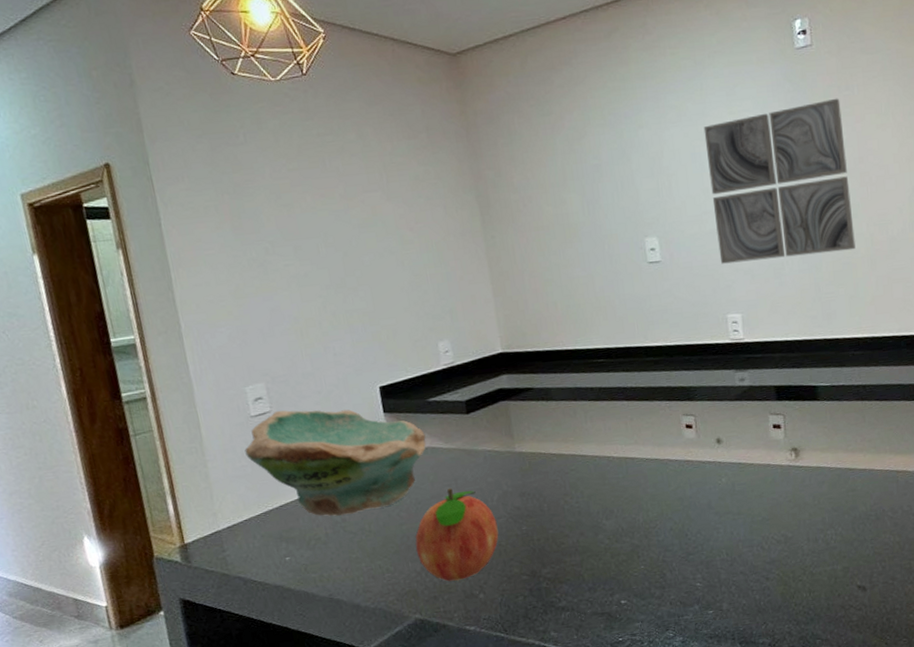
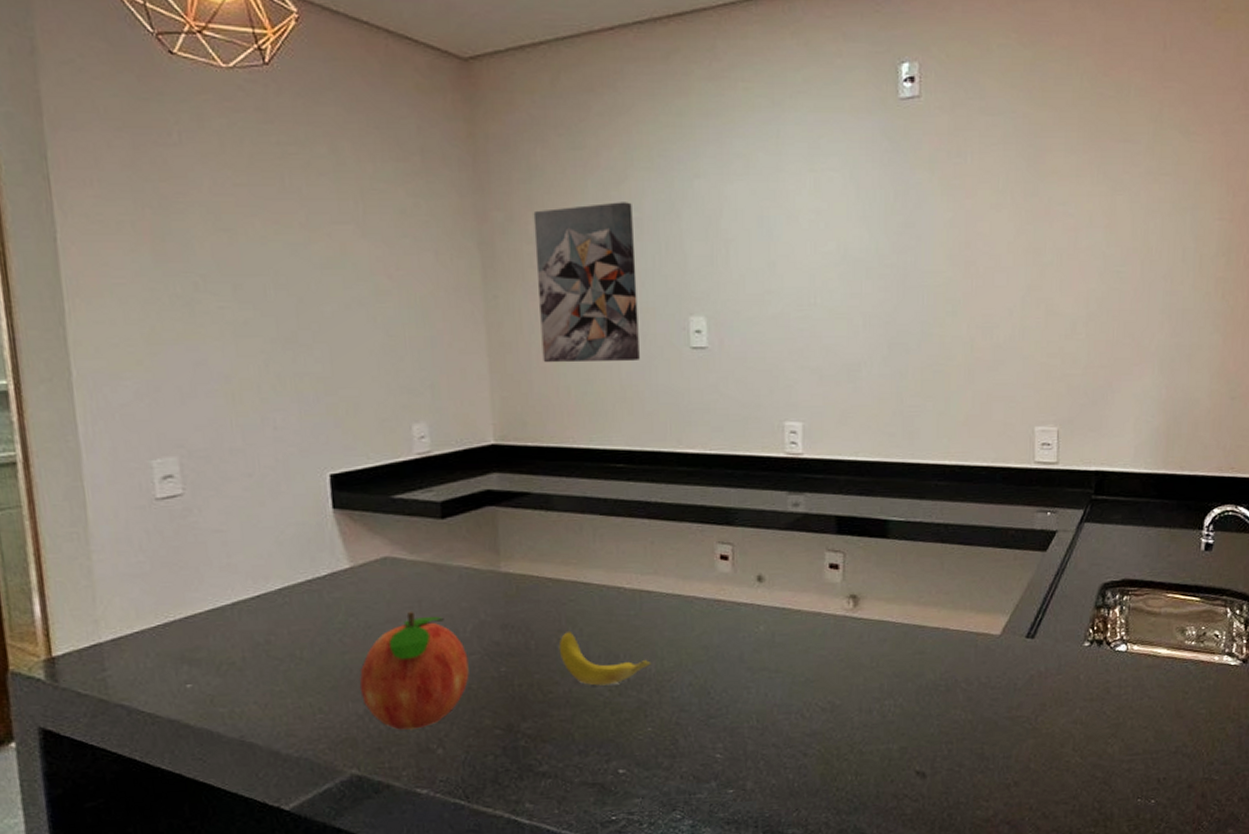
bowl: present [244,409,426,516] -> none [143,493,385,636]
wall art: none [516,152,609,285] -> present [533,202,640,363]
banana: none [565,494,639,536] -> present [558,630,652,686]
wall art: present [703,98,856,264] -> none [776,165,951,358]

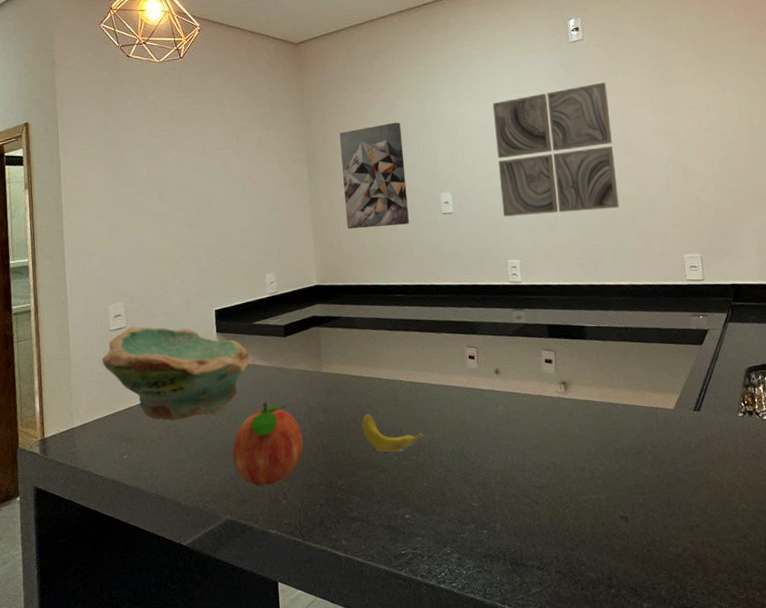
bowl: none [143,493,385,636] -> present [102,326,249,421]
wall art: none [776,165,951,358] -> present [492,82,619,217]

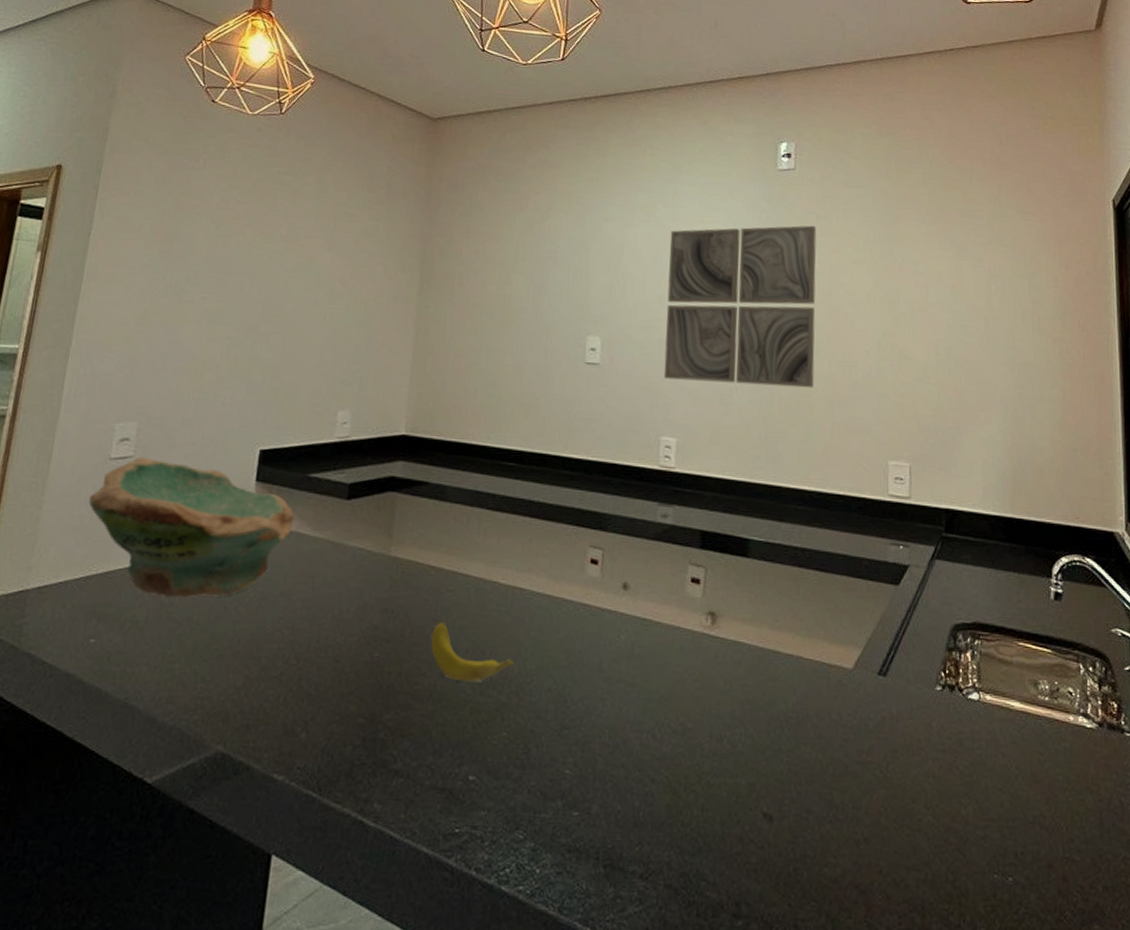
fruit: present [232,401,303,487] -> none [242,586,347,709]
wall art: present [339,122,409,229] -> none [458,236,550,370]

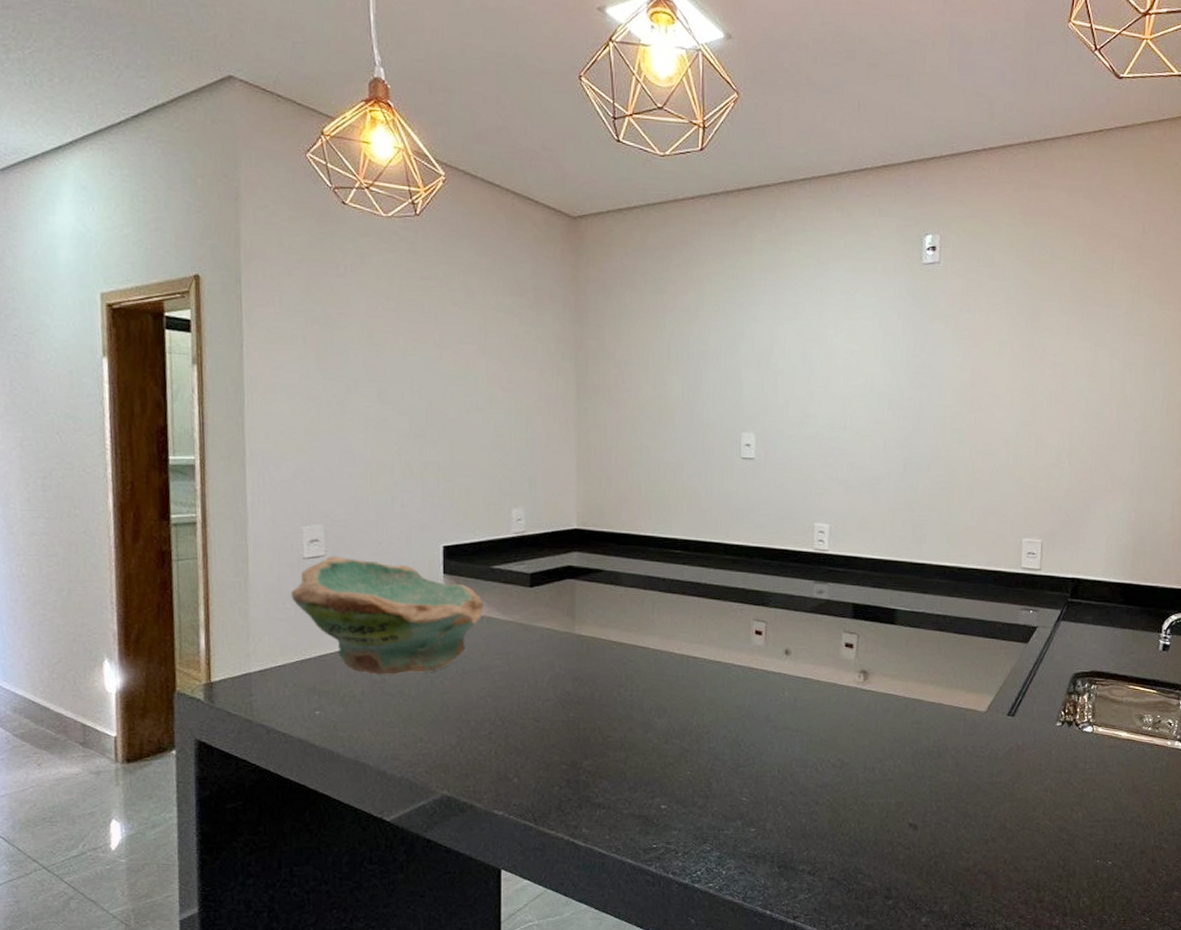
banana: present [430,621,515,682] -> none [618,686,693,734]
wall art: present [663,225,817,388] -> none [815,319,960,475]

